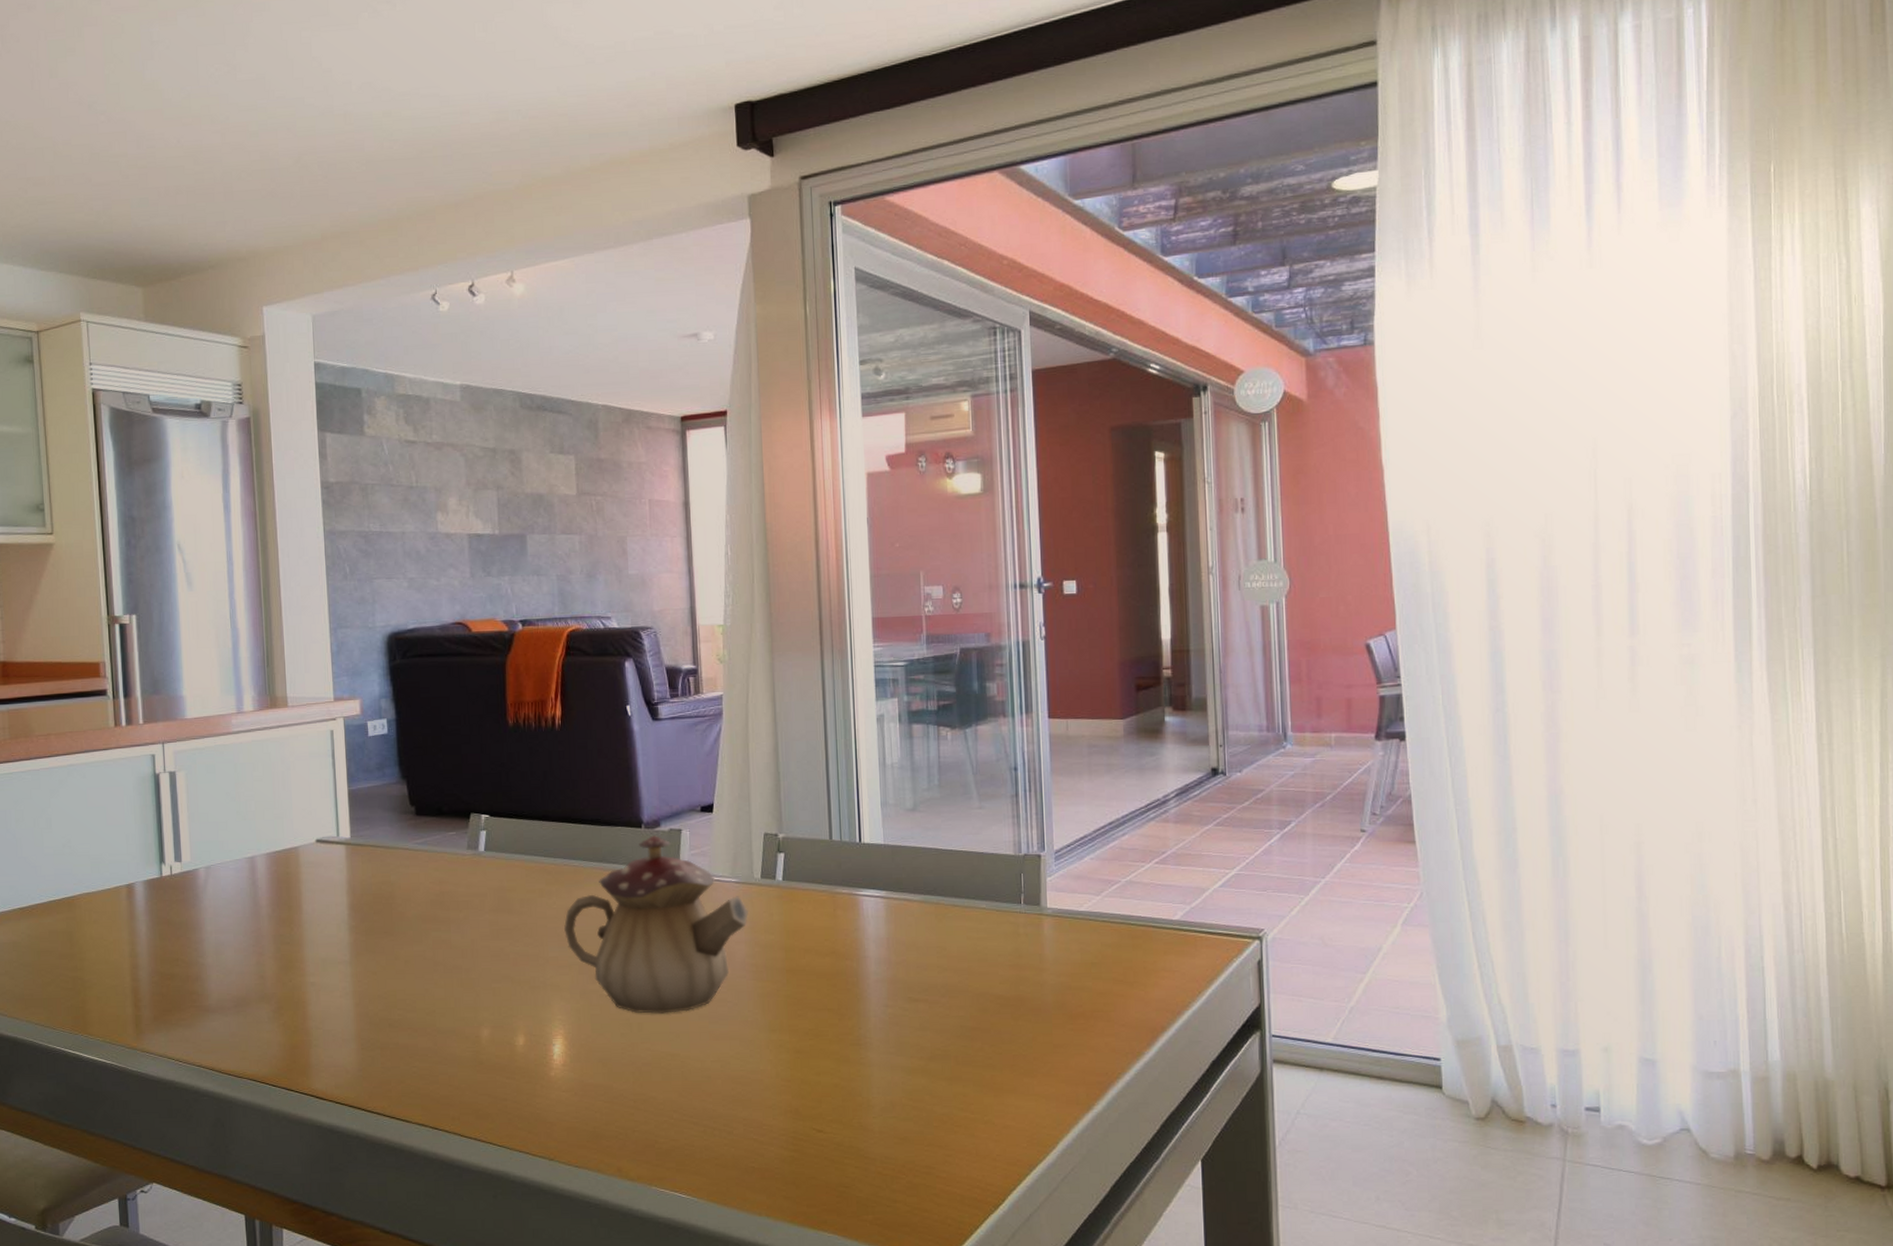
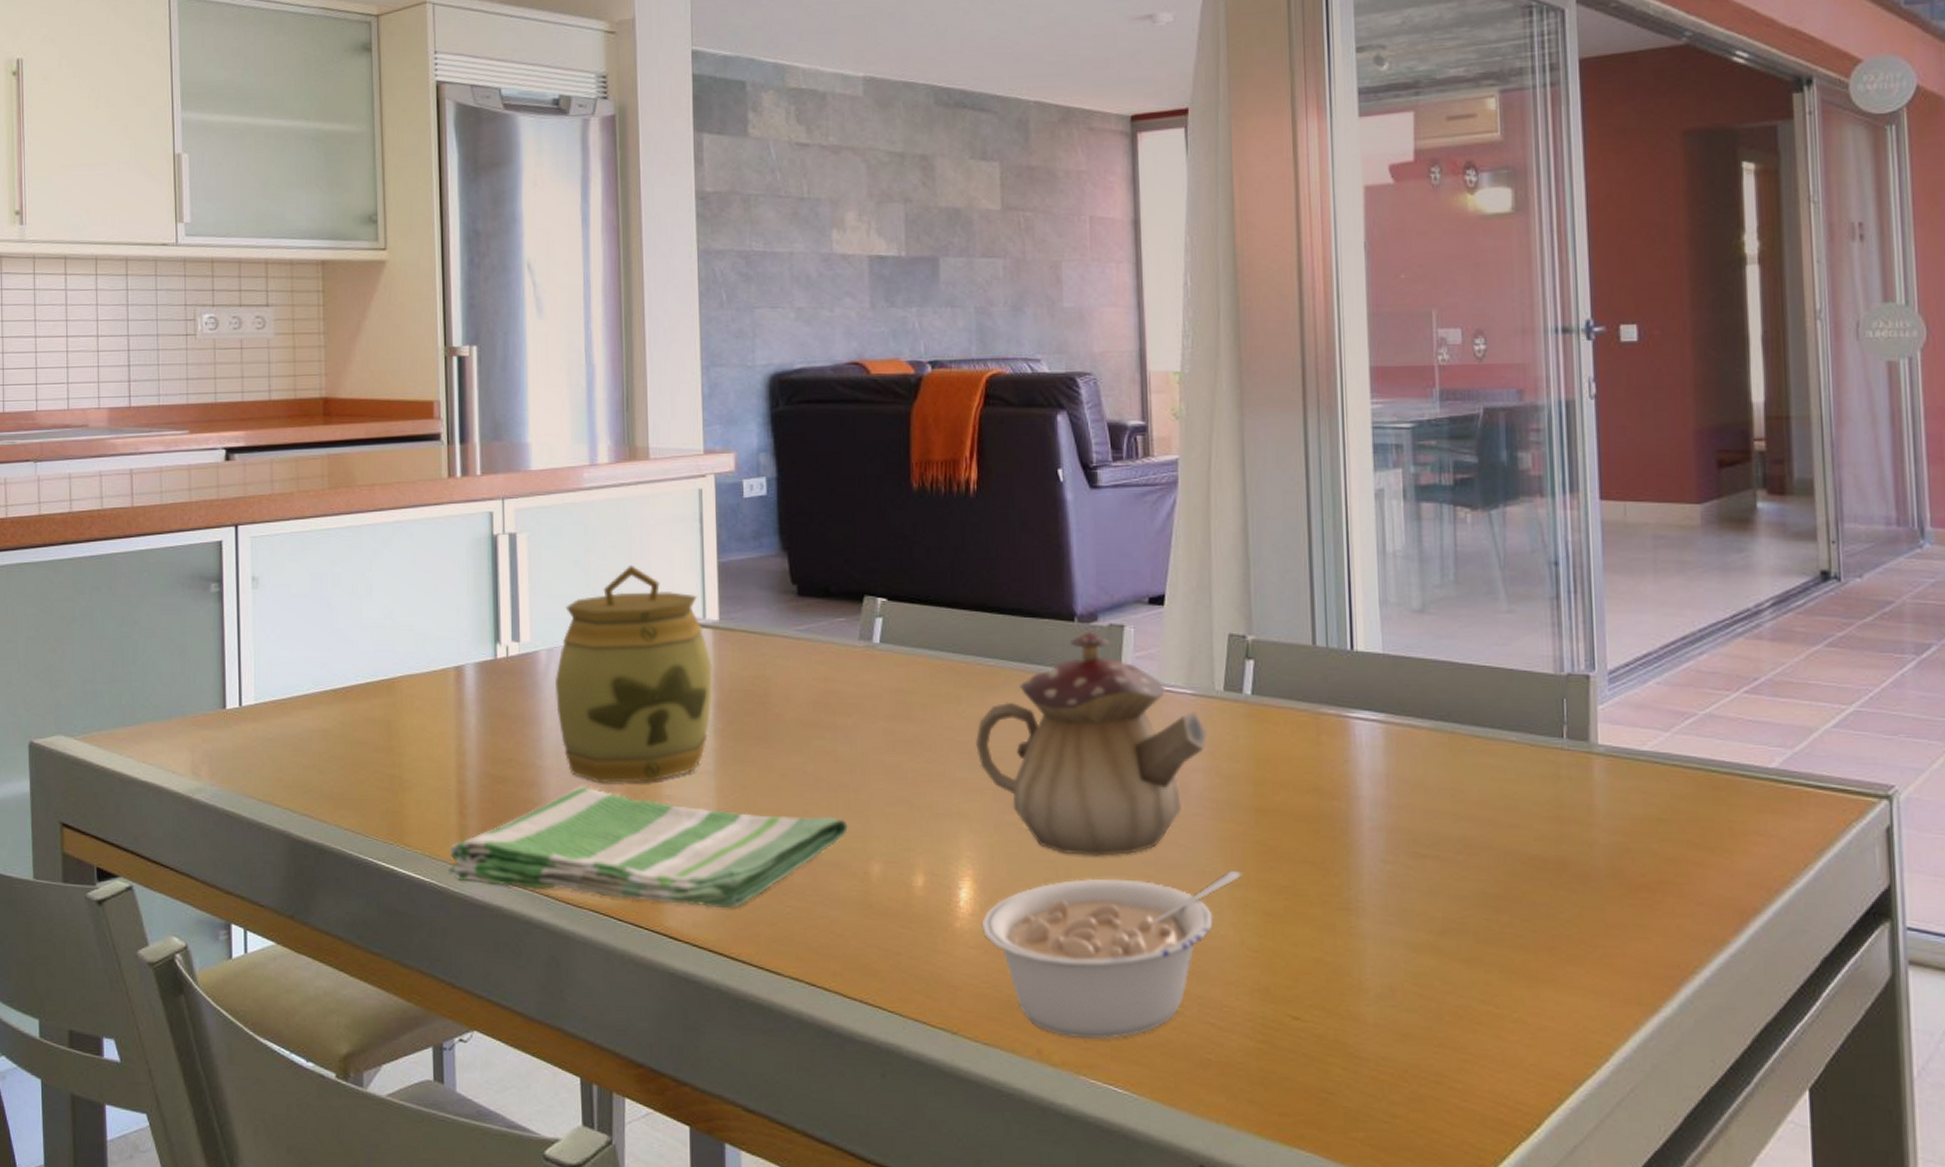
dish towel: none [127,979,462,1072] -> present [449,787,848,909]
jar: none [213,795,347,976] -> present [555,566,713,784]
legume: none [571,1020,777,1158] -> present [981,871,1242,1040]

